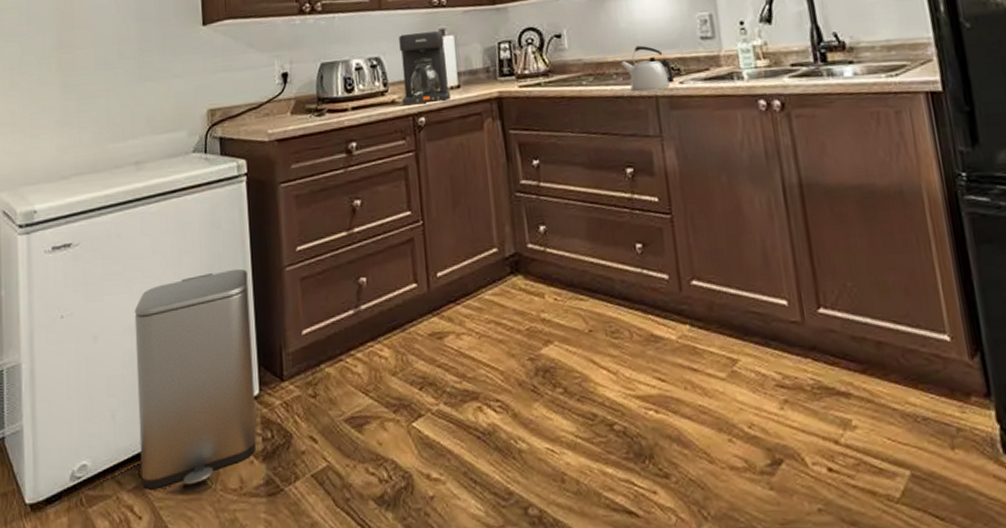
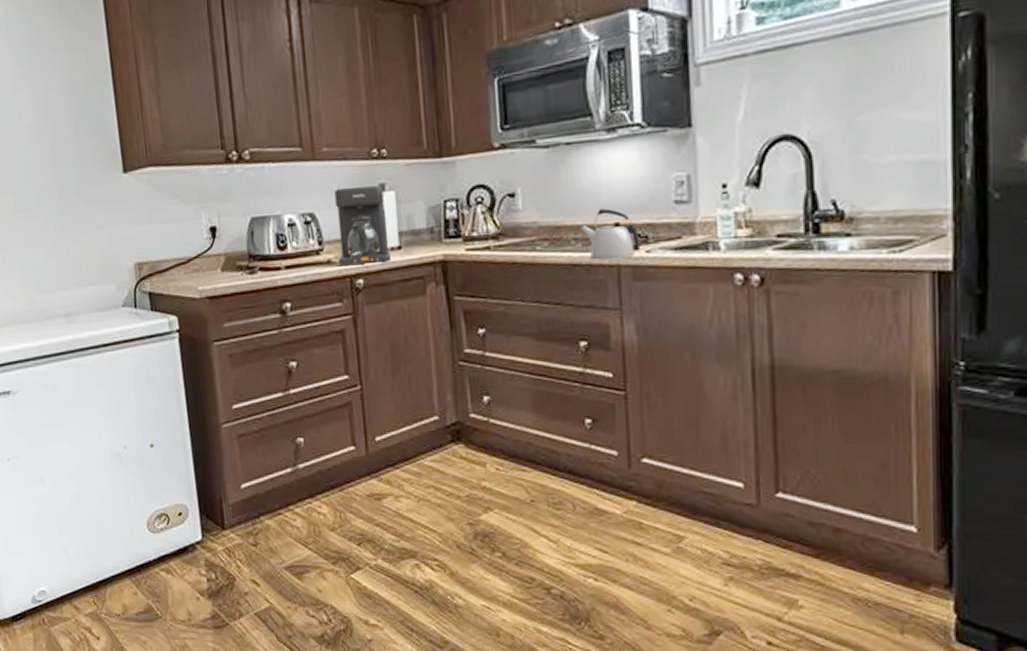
pedal bin: present [134,268,257,490] -> none [77,423,202,616]

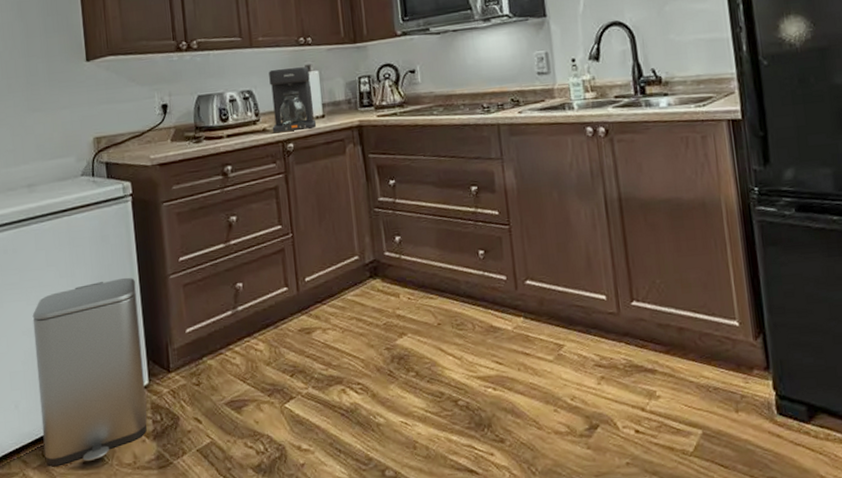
pedal bin: none [77,423,202,616] -> present [32,277,148,467]
kettle: present [580,208,641,261] -> none [467,80,515,121]

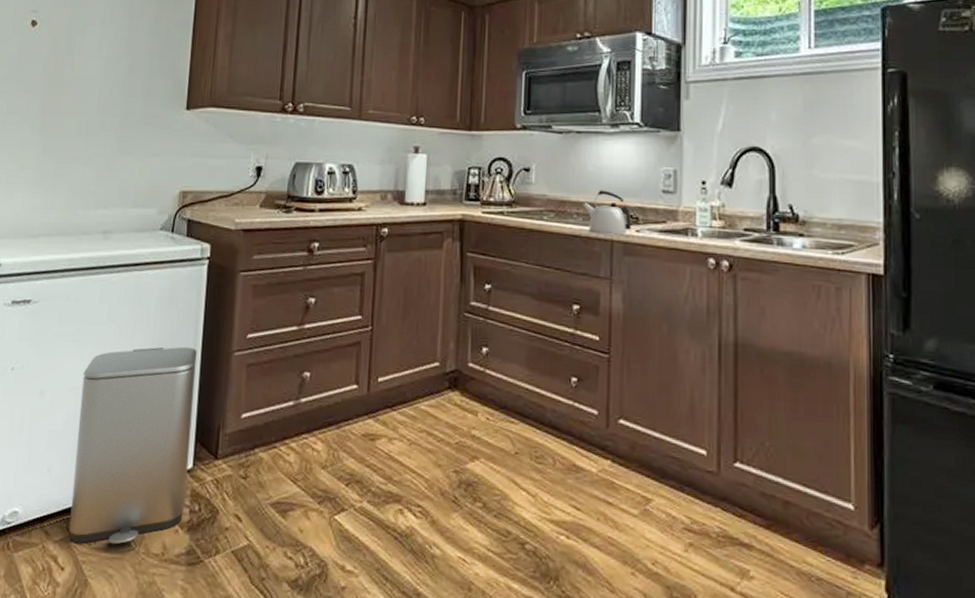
coffee maker: present [269,67,317,134] -> none [368,147,417,217]
kettle: none [467,80,515,121] -> present [583,190,632,236]

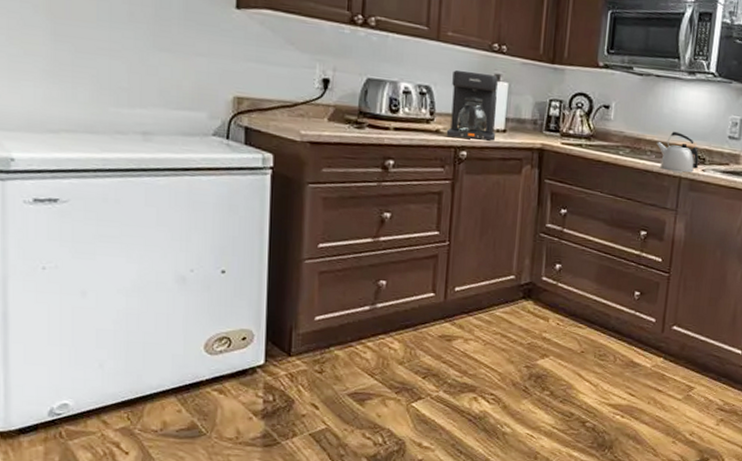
pedal bin: present [69,346,197,545] -> none [130,252,263,431]
coffee maker: none [368,147,417,217] -> present [446,70,498,142]

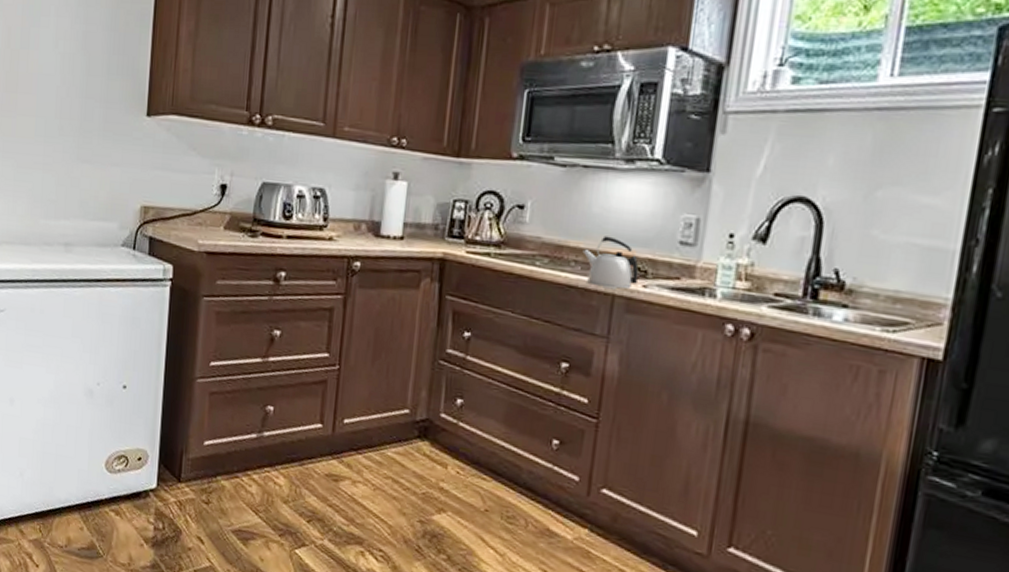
coffee maker: present [446,70,498,142] -> none [339,170,396,251]

